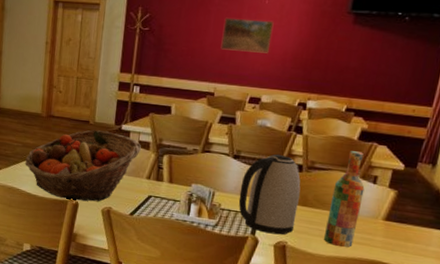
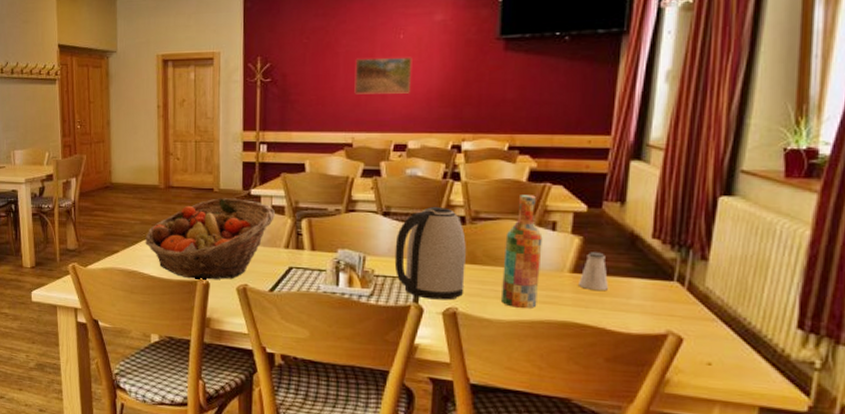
saltshaker: none [389,204,414,237] -> present [579,252,609,290]

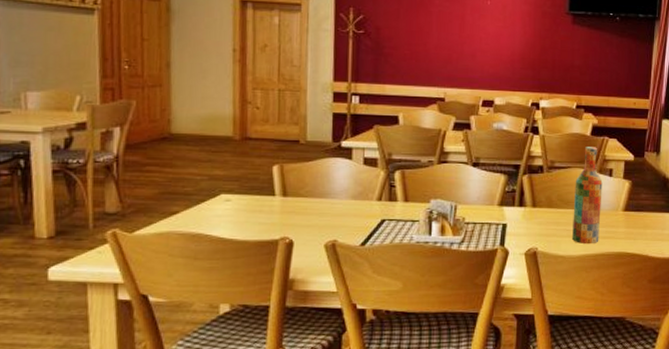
fruit basket: present [145,198,275,280] -> none [214,150,367,238]
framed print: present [354,58,412,94] -> none [446,20,498,55]
kettle: present [394,206,466,300] -> none [483,157,544,242]
saltshaker: present [579,252,609,290] -> none [629,193,650,224]

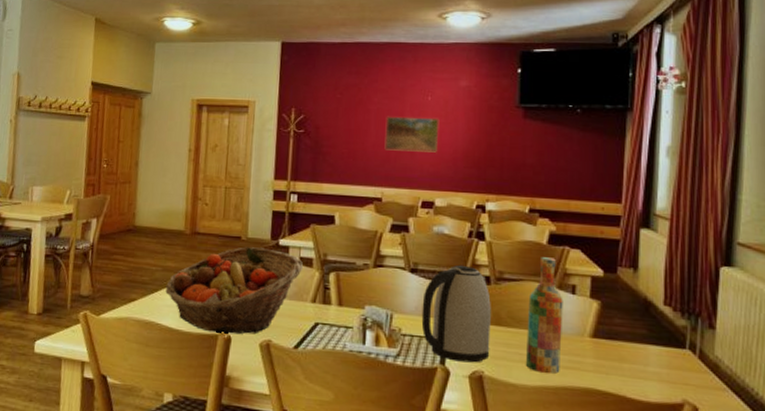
fruit basket: none [214,150,367,238] -> present [165,247,303,334]
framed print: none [446,20,498,55] -> present [384,117,439,153]
kettle: none [483,157,544,242] -> present [421,264,491,363]

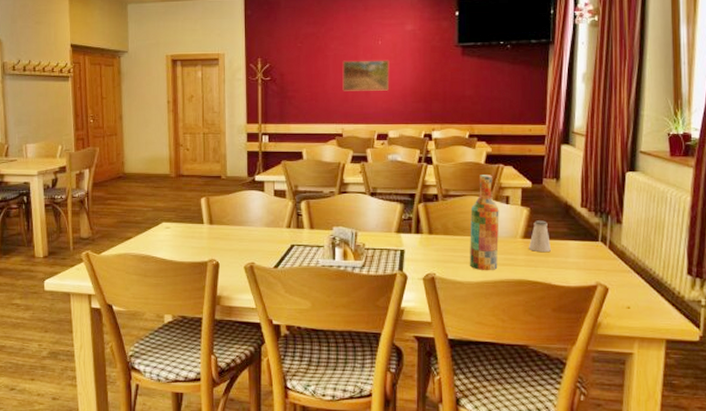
fruit basket: present [165,247,303,334] -> none [157,184,277,260]
kettle: present [421,264,491,363] -> none [381,186,440,267]
saltshaker: none [599,317,628,357] -> present [529,220,552,252]

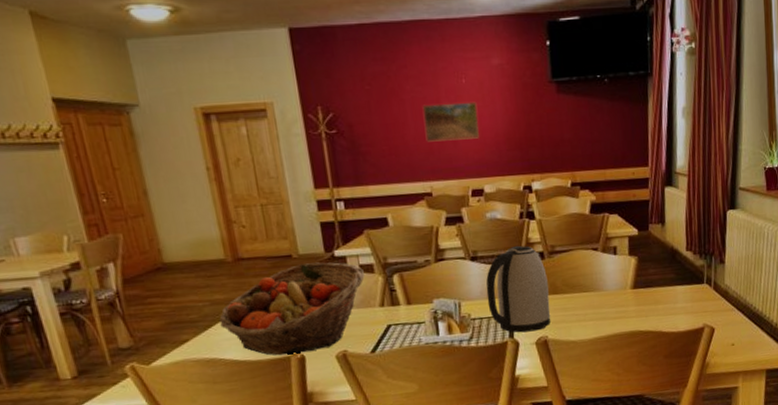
fruit basket: none [157,184,277,260] -> present [219,262,365,356]
kettle: none [381,186,440,267] -> present [486,245,551,333]
wine bottle: present [469,175,499,271] -> none [578,225,610,327]
saltshaker: present [529,220,552,252] -> none [639,268,661,301]

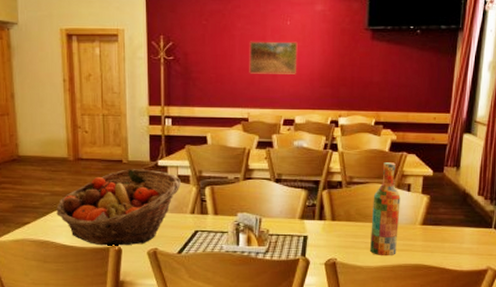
kettle: present [486,245,551,333] -> none [285,173,343,253]
wine bottle: none [578,225,610,327] -> present [369,162,401,256]

